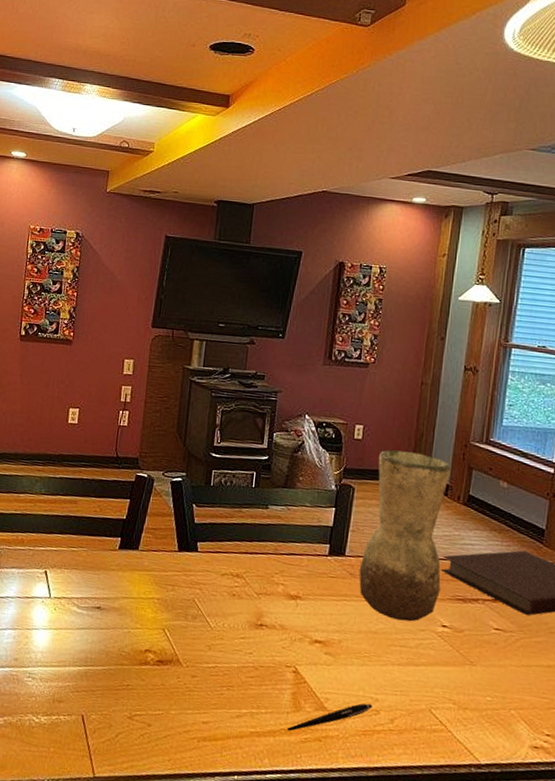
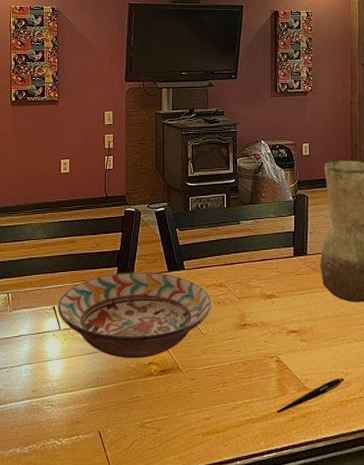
decorative bowl: none [49,544,226,644] -> present [57,272,212,359]

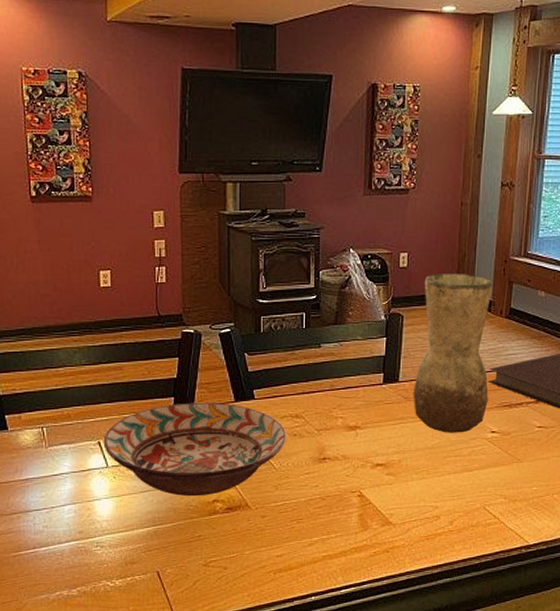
pen: present [277,378,344,413] -> none [357,511,433,549]

